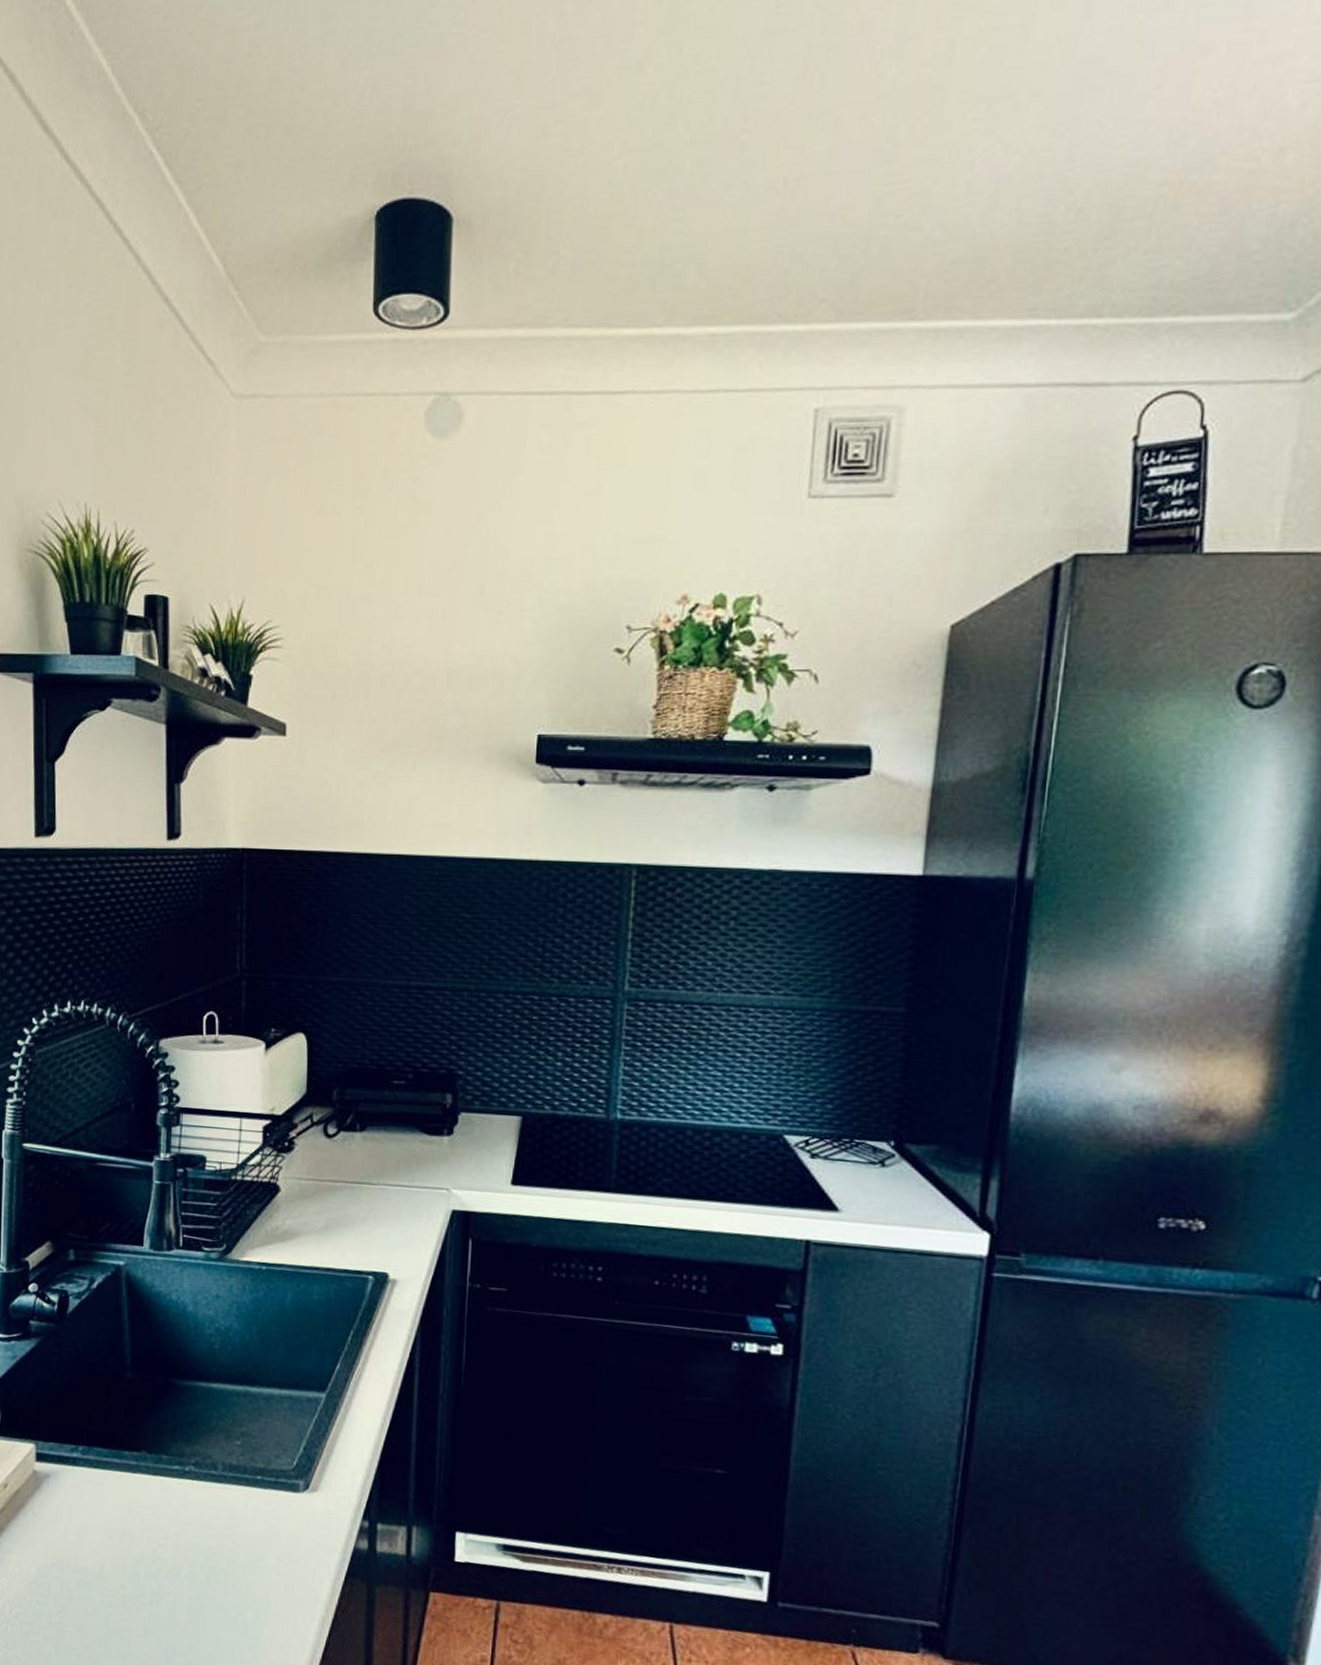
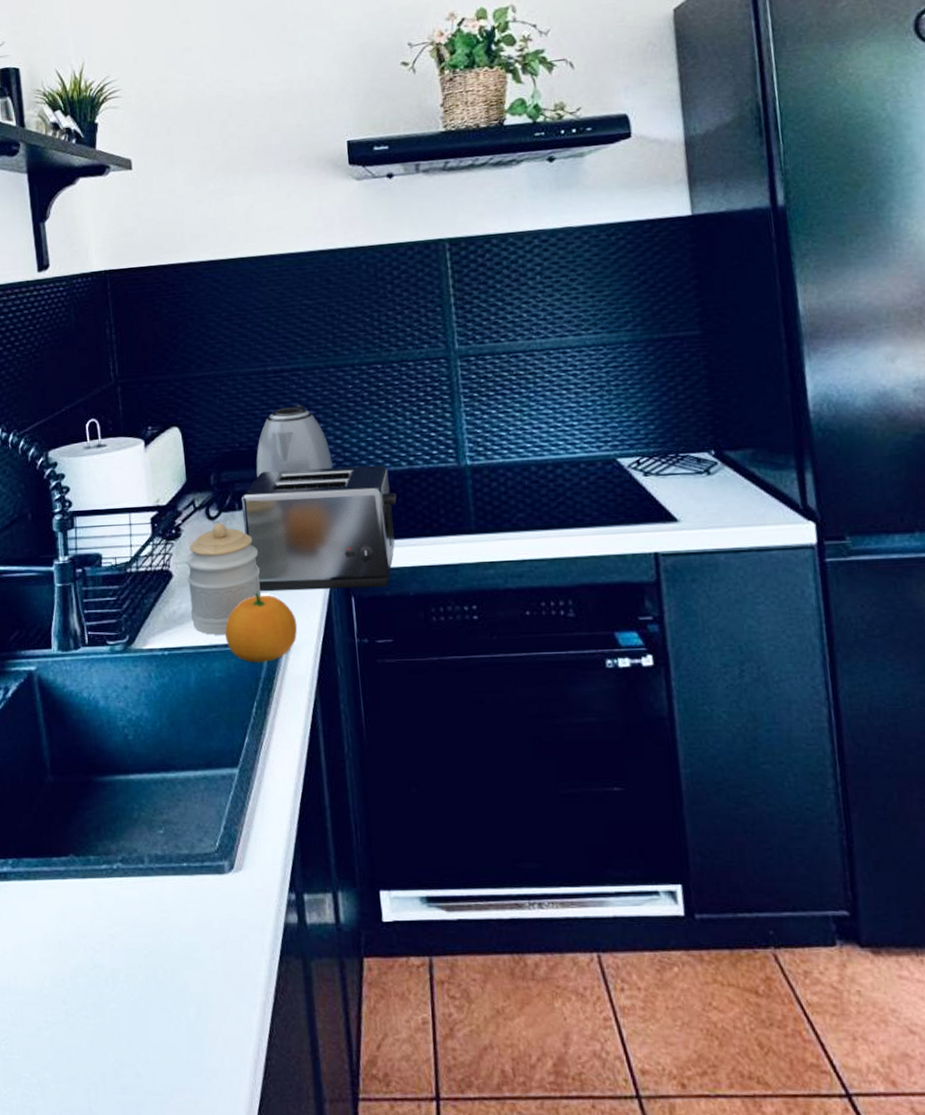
jar: none [294,1142,375,1258] -> present [186,523,261,635]
fruit: none [328,1218,407,1293] -> present [224,591,298,663]
toaster: none [362,1094,534,1234] -> present [241,465,397,591]
kettle: none [384,1028,469,1102] -> present [256,405,333,478]

